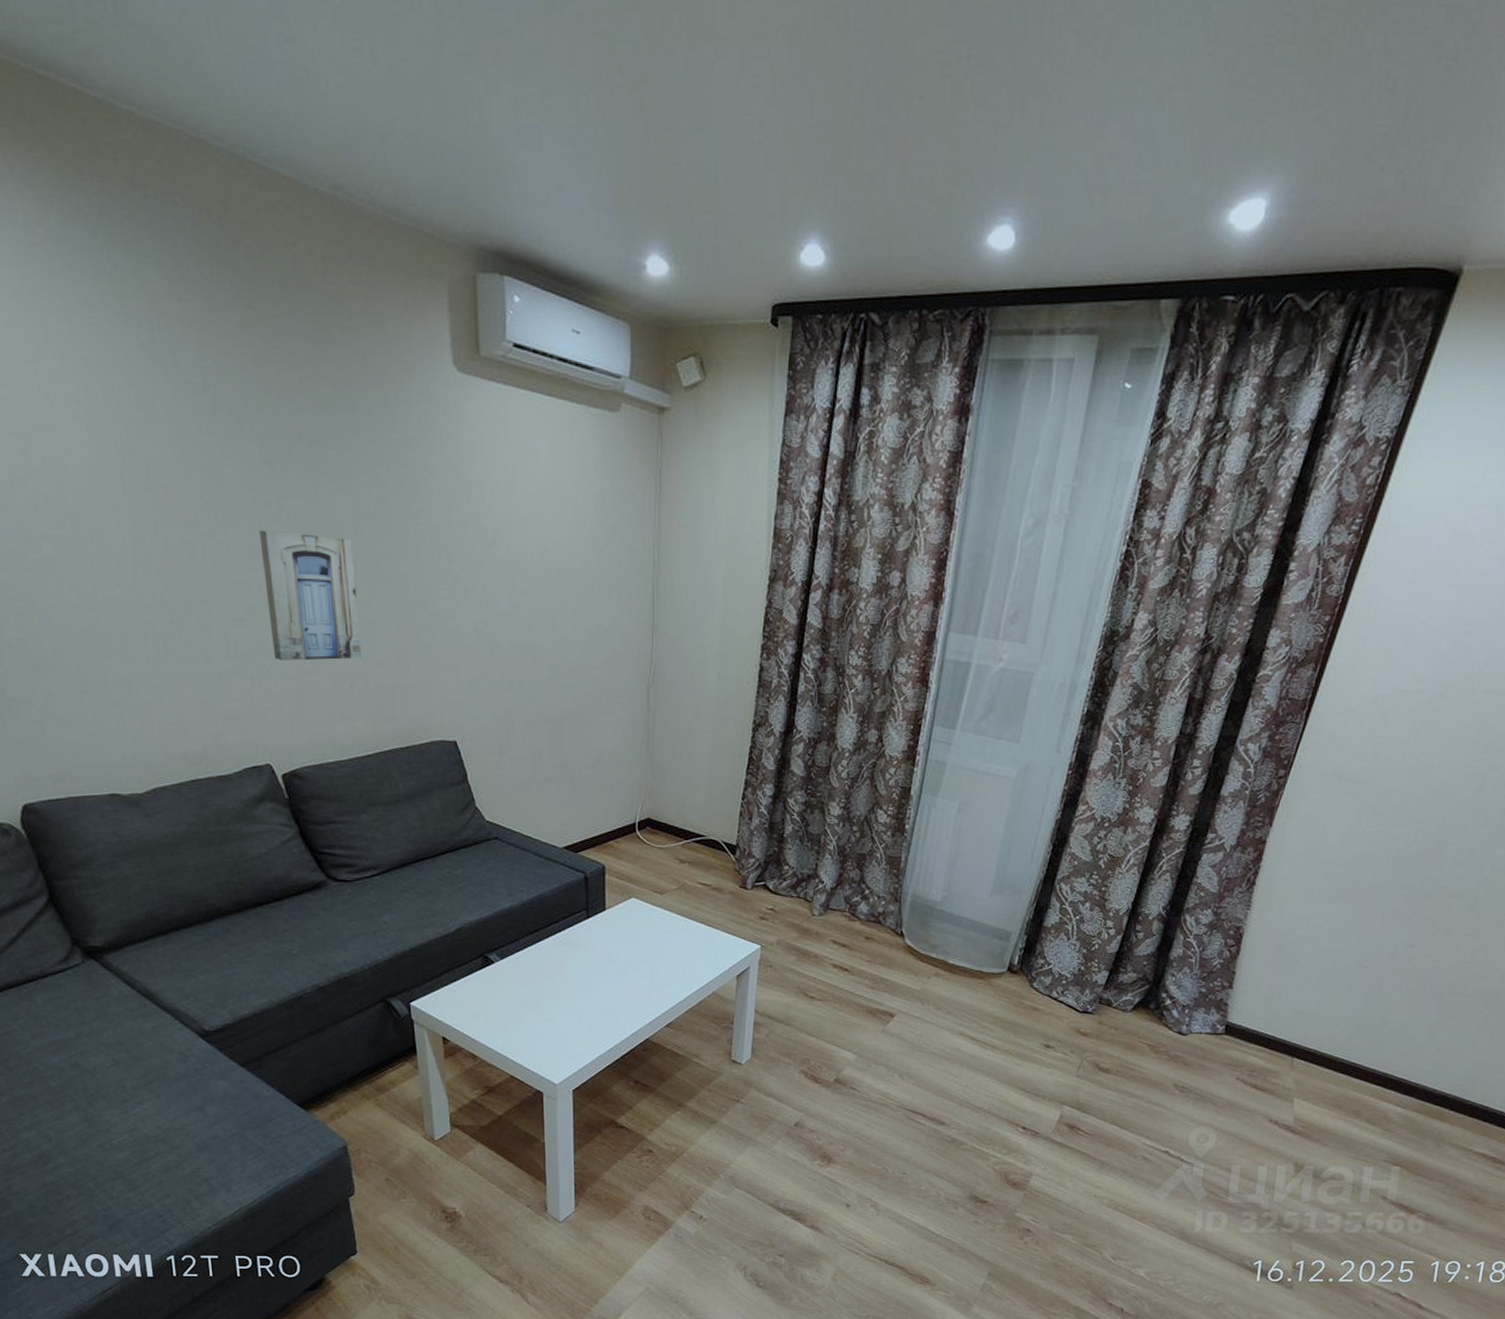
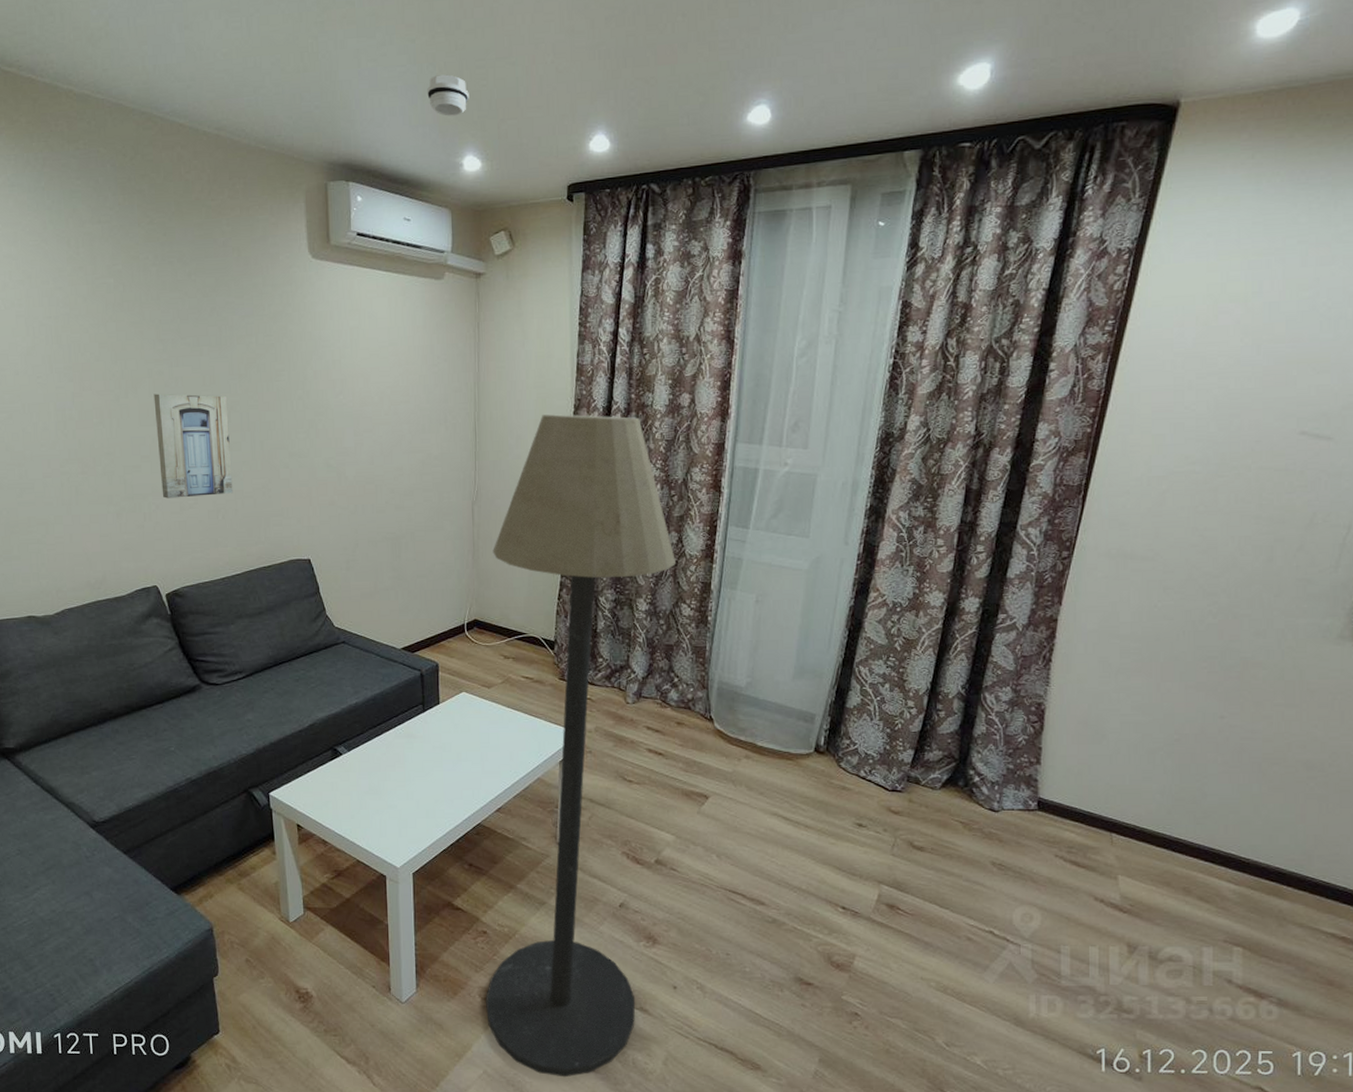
smoke detector: none [603,144,656,201] -> present [427,74,469,116]
floor lamp: none [650,586,874,1294] -> present [486,414,675,1078]

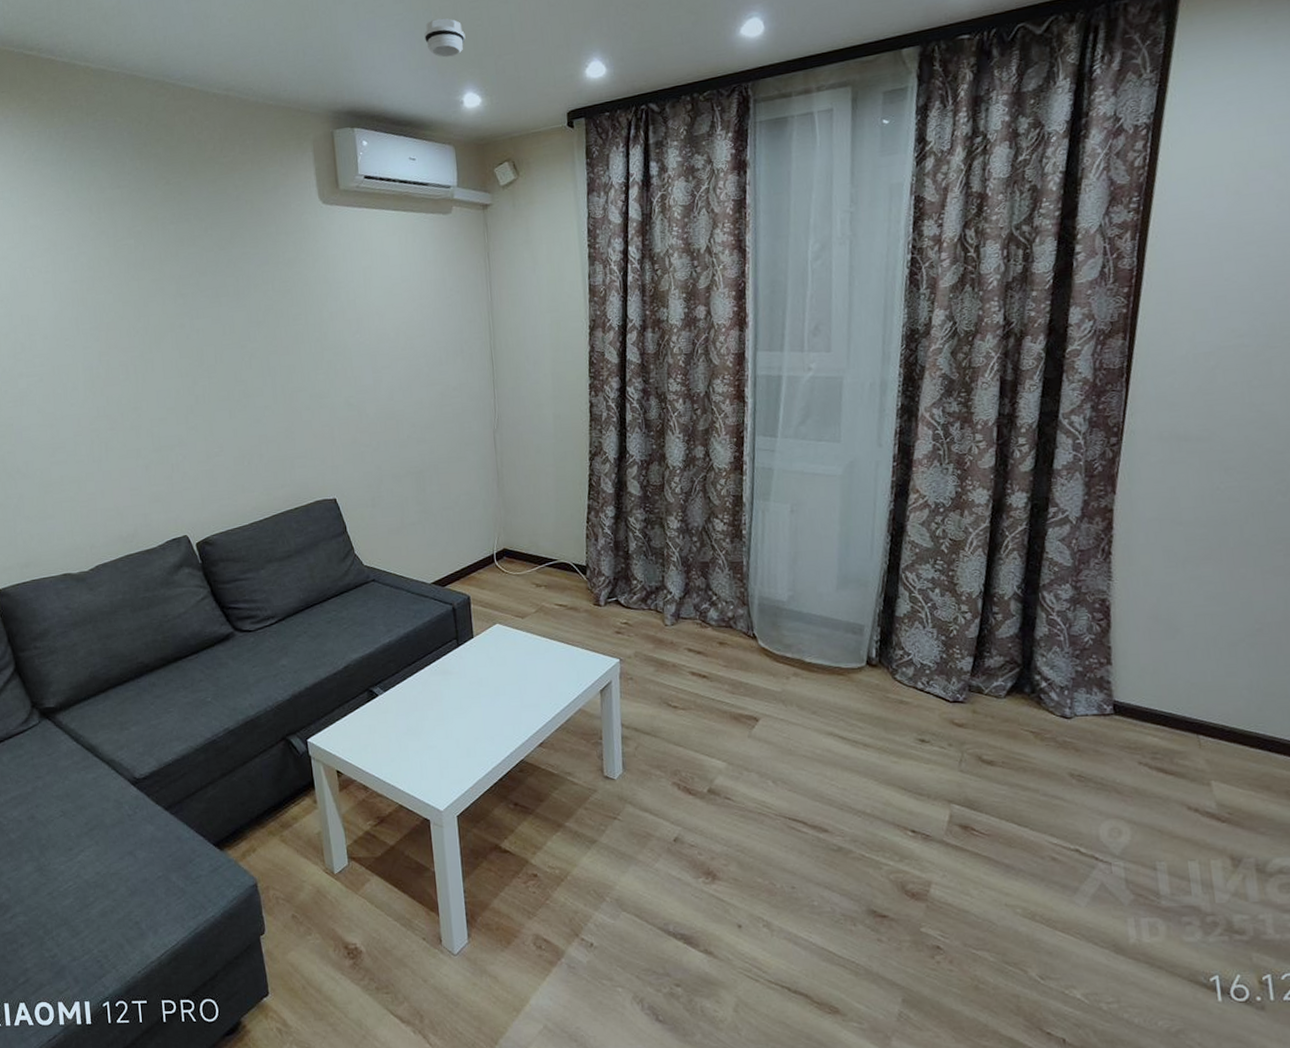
wall art: present [153,393,233,499] -> none [176,343,257,448]
floor lamp: present [486,414,675,1078] -> none [517,334,704,1030]

